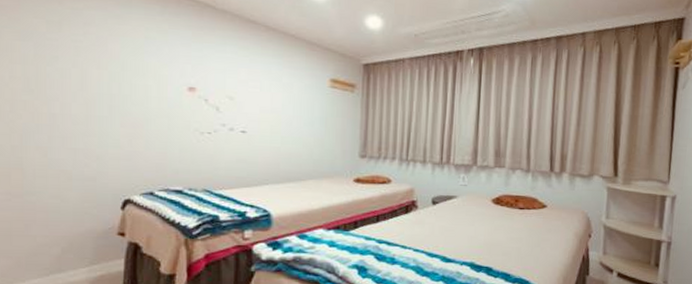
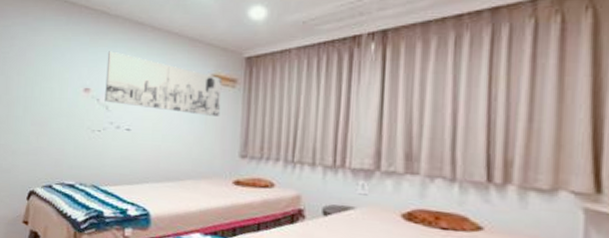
wall art: none [214,48,341,119] -> present [104,51,222,116]

